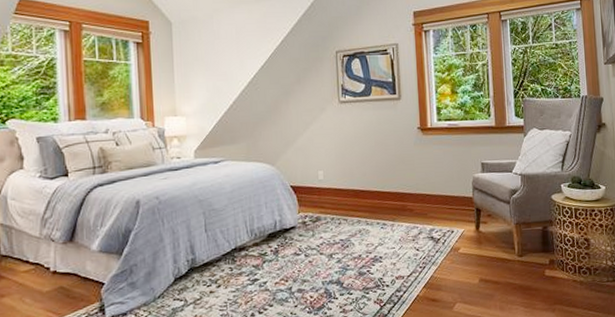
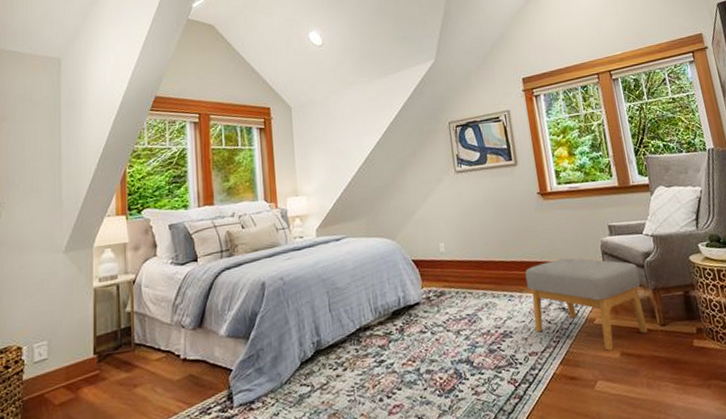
footstool: none [399,191,507,277] -> present [525,258,648,351]

